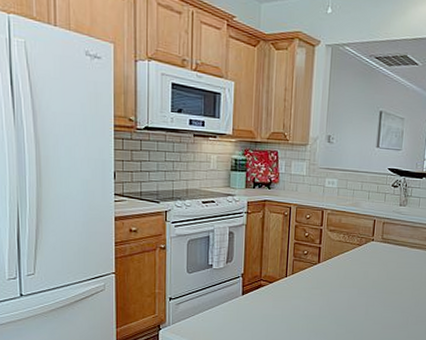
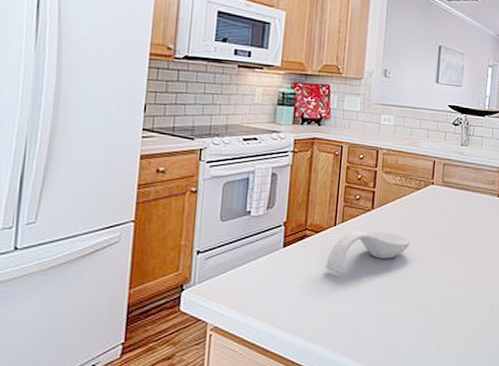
spoon rest: none [279,281,353,318] -> present [326,231,411,274]

